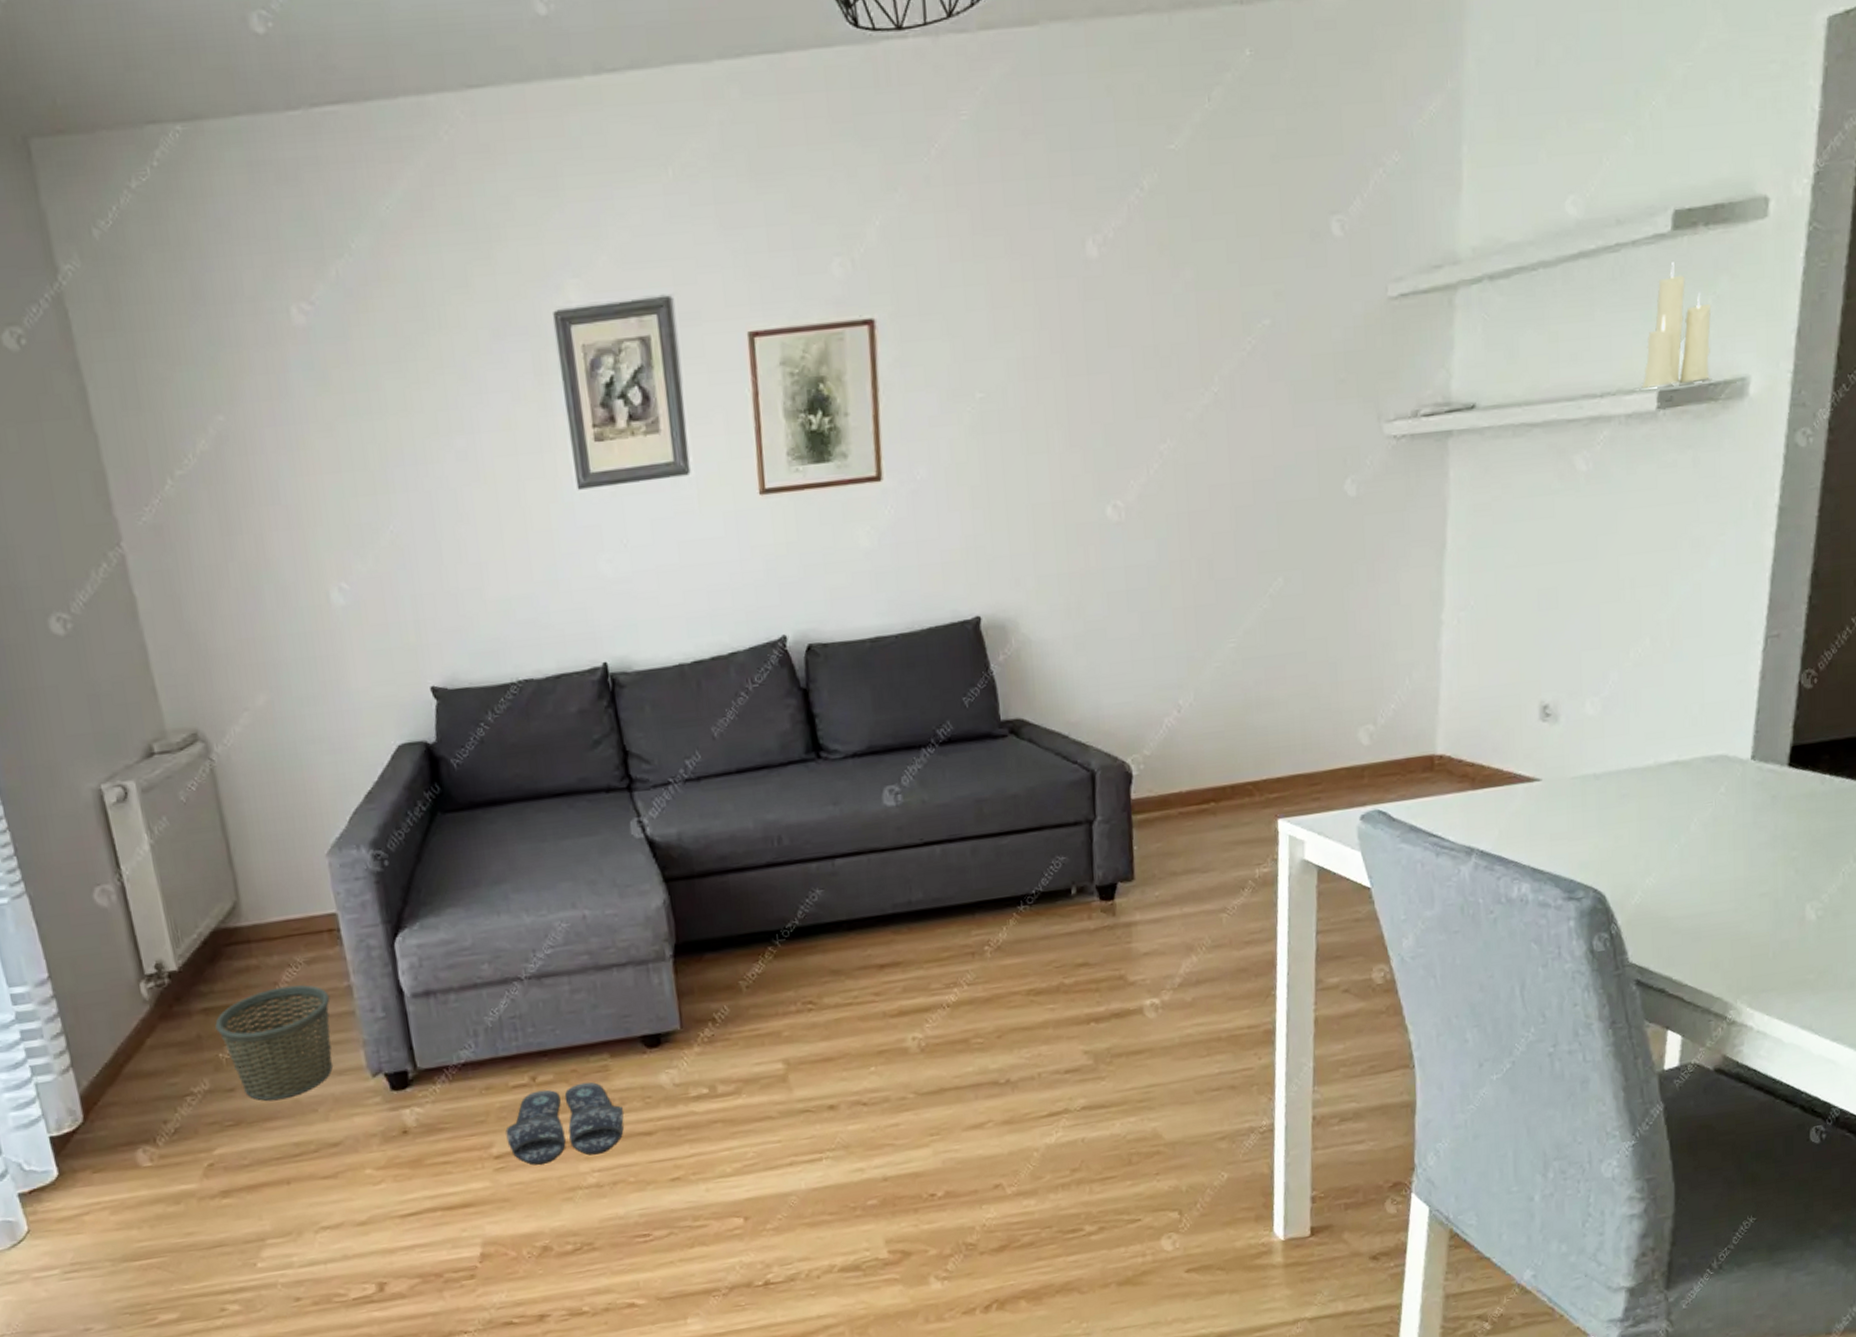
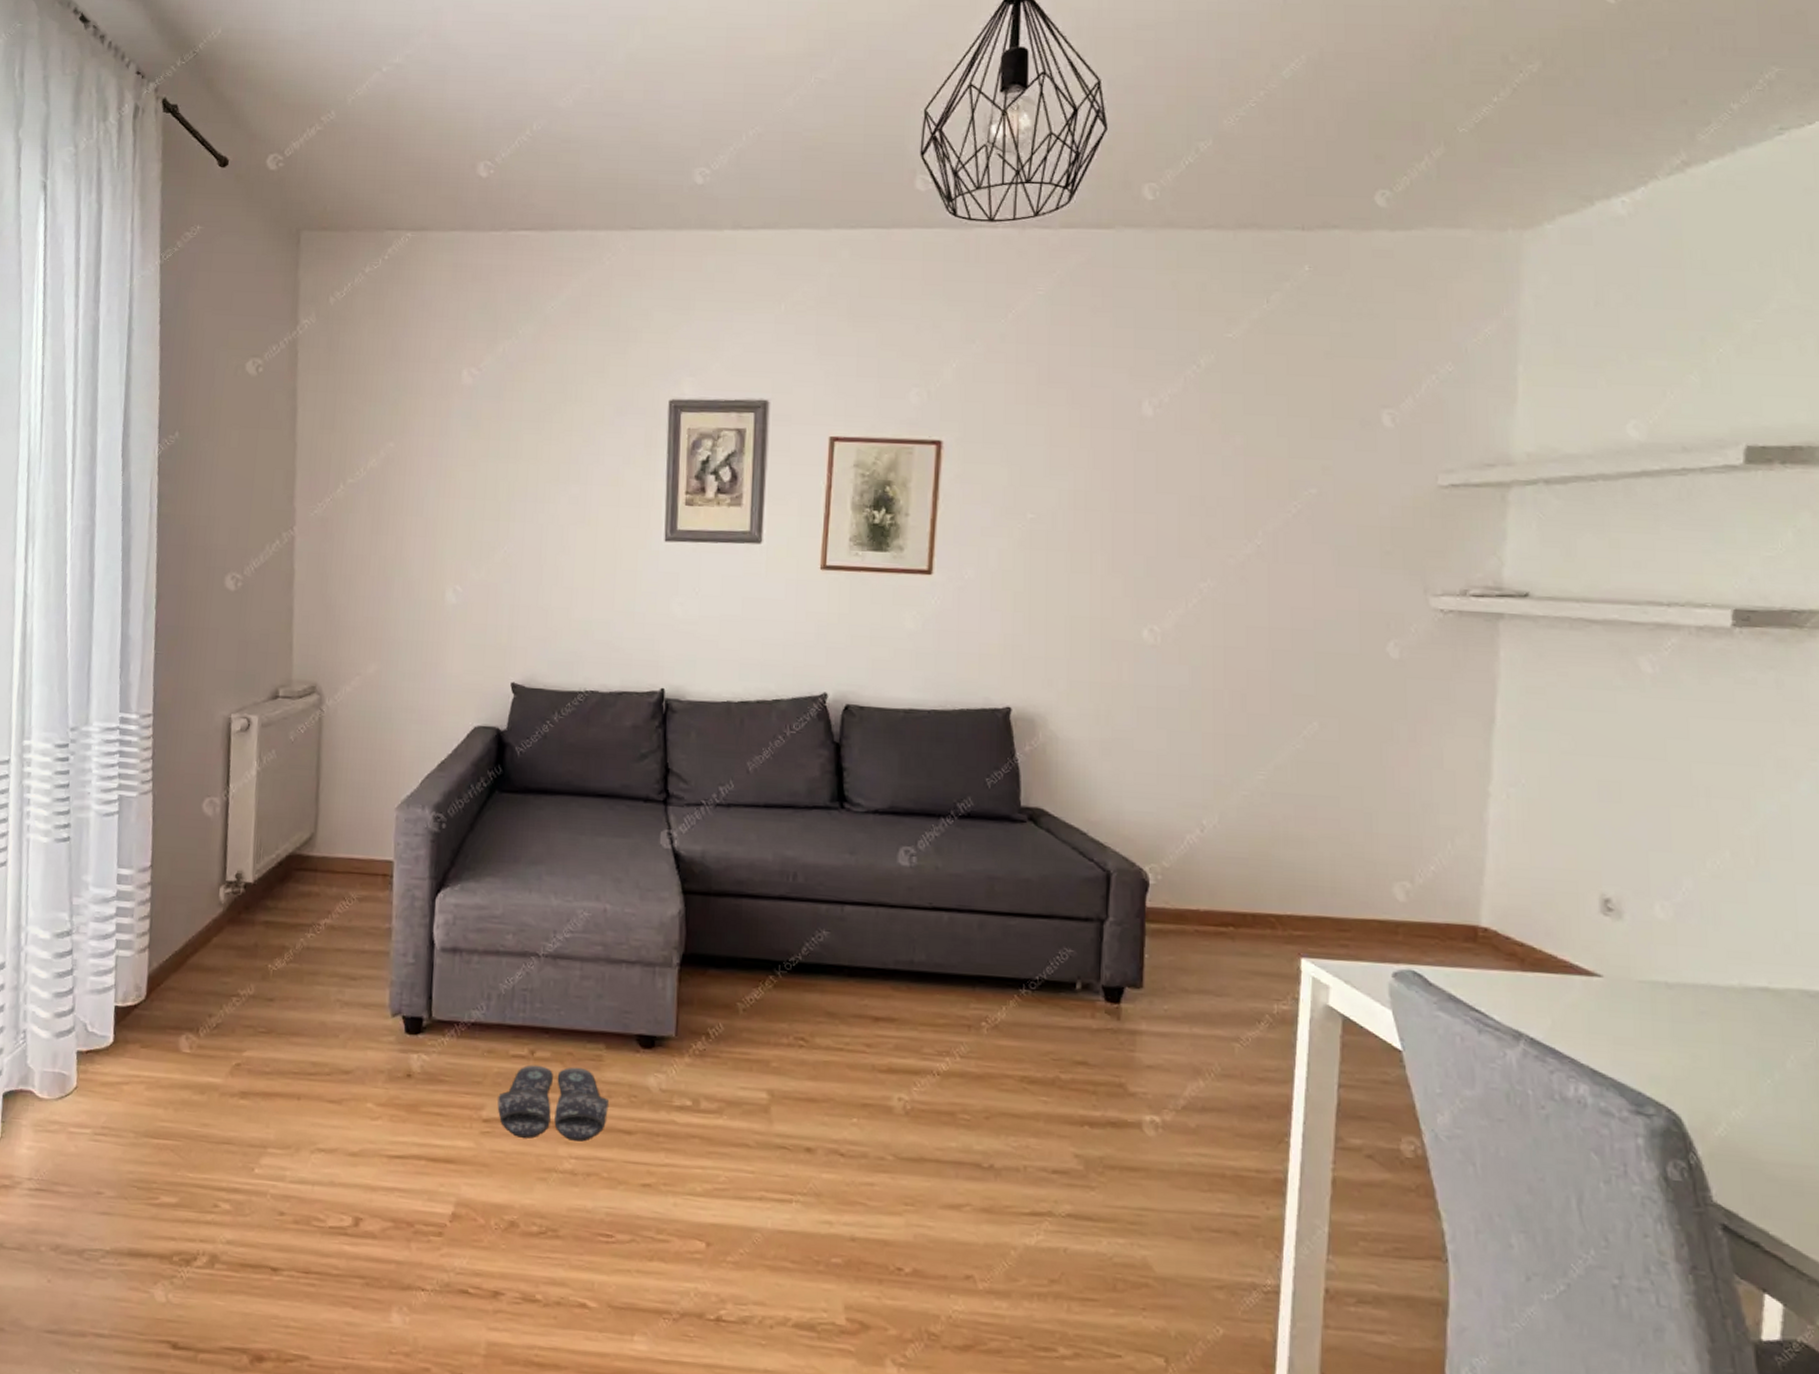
basket: present [215,984,333,1101] -> none [271,916,372,1019]
candle: present [1642,262,1712,389] -> none [1714,492,1792,607]

